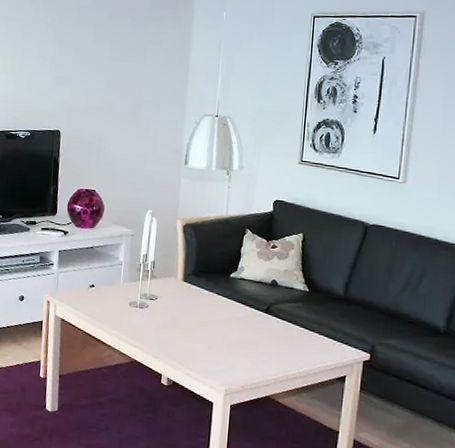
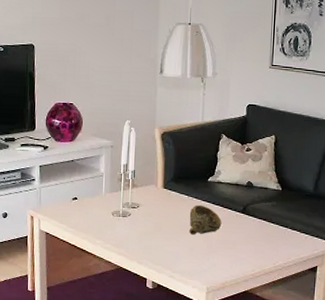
decorative bowl: none [209,300,243,332] -> present [189,204,222,235]

